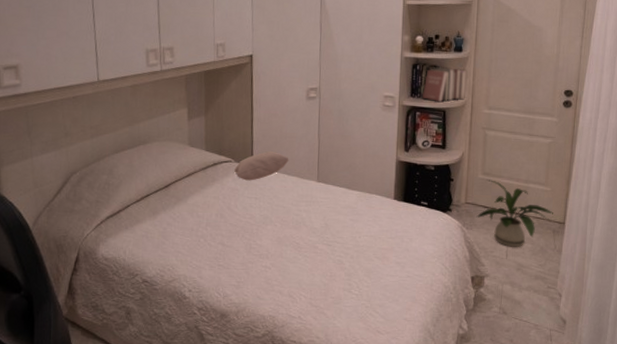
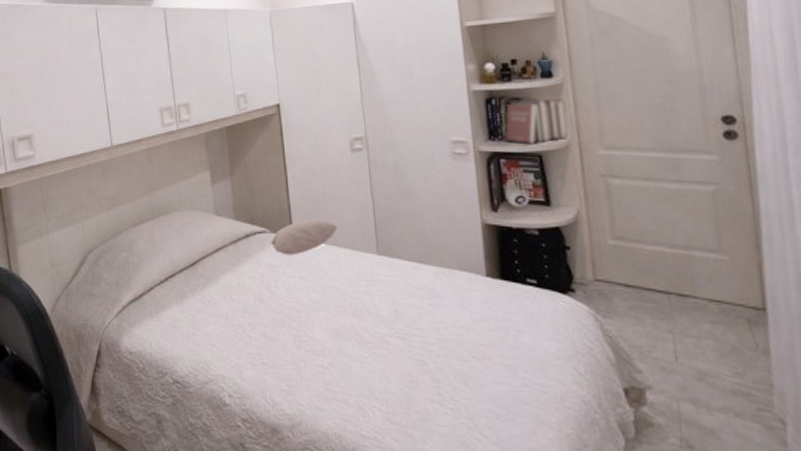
house plant: present [476,179,553,247] -> none [615,246,742,345]

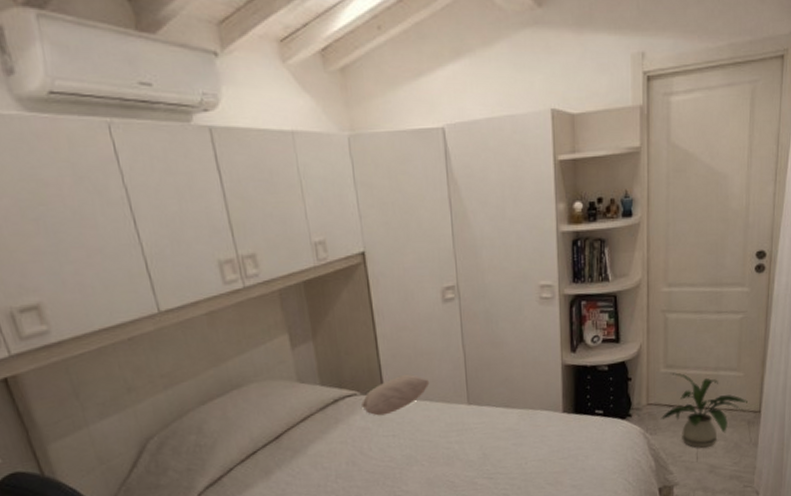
books: present [505,99,568,144] -> none [587,239,639,285]
house plant: none [615,246,742,345] -> present [660,372,747,448]

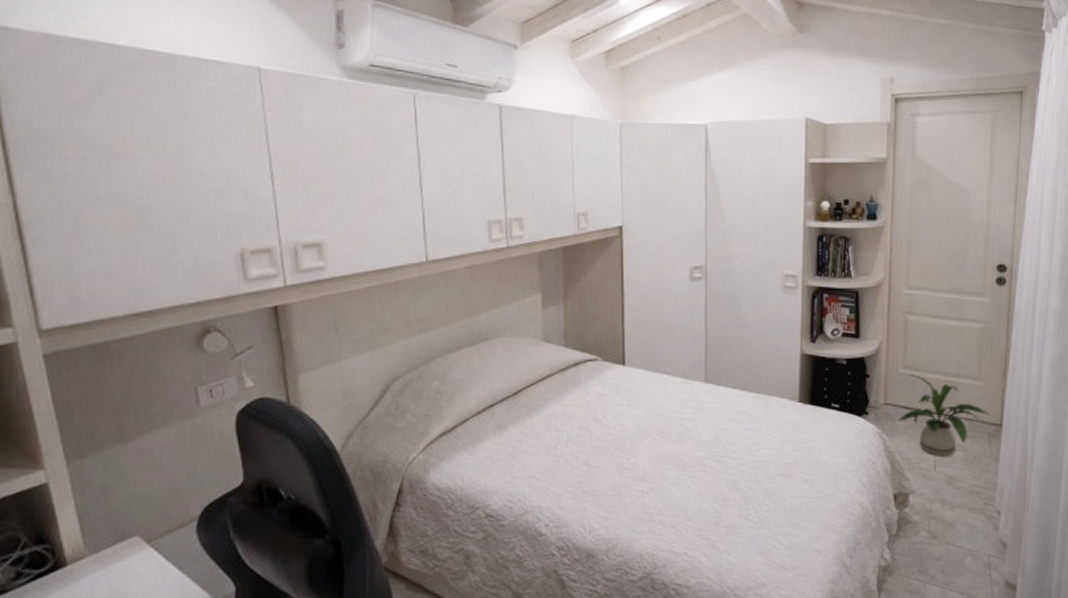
cushion: present [361,374,430,416] -> none [601,345,670,384]

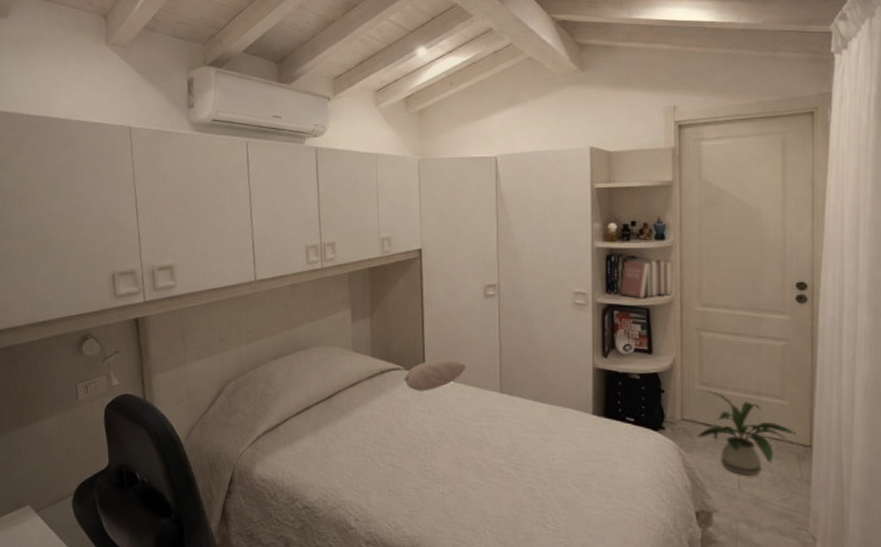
cushion: none [601,345,670,384] -> present [404,356,466,392]
books: none [831,239,882,281] -> present [620,258,672,298]

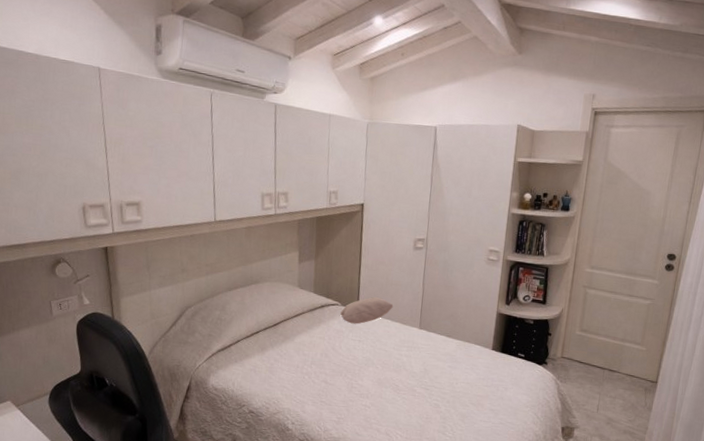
books: present [620,258,672,298] -> none [527,224,572,259]
house plant: present [696,391,796,476] -> none [571,336,647,402]

